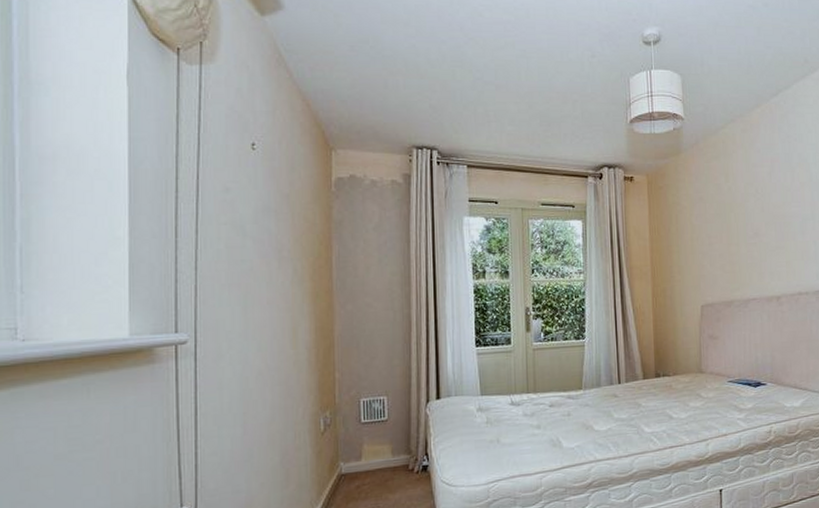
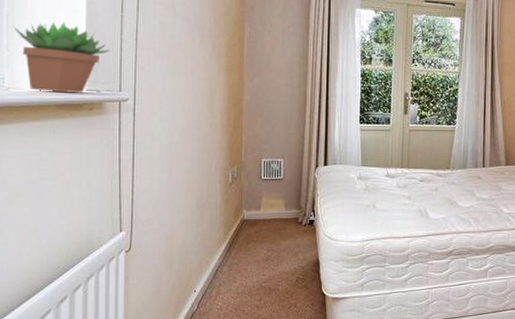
succulent plant: none [30,252,162,341] -> present [13,21,111,93]

